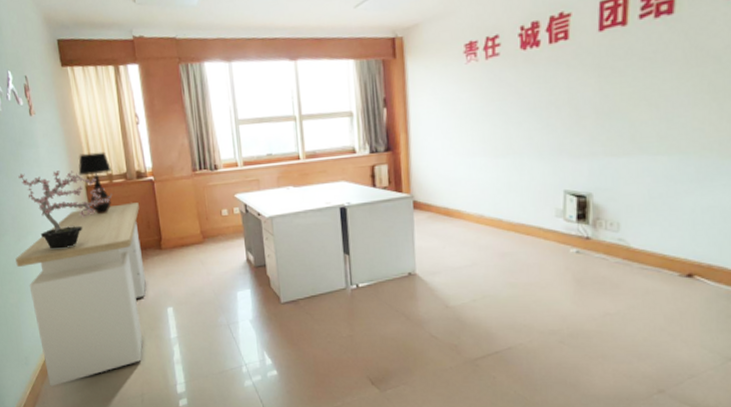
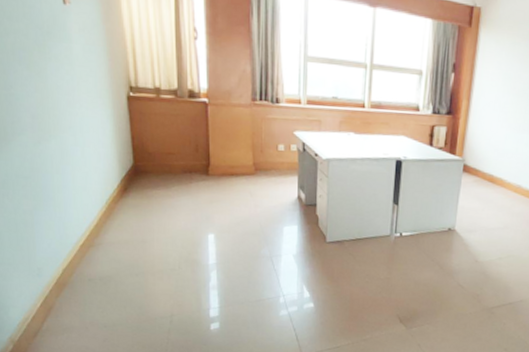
desk: present [15,203,146,387] -> none [33,120,188,301]
potted plant: present [18,170,113,249] -> none [43,67,159,159]
table lamp: present [78,151,111,214] -> none [120,59,160,129]

